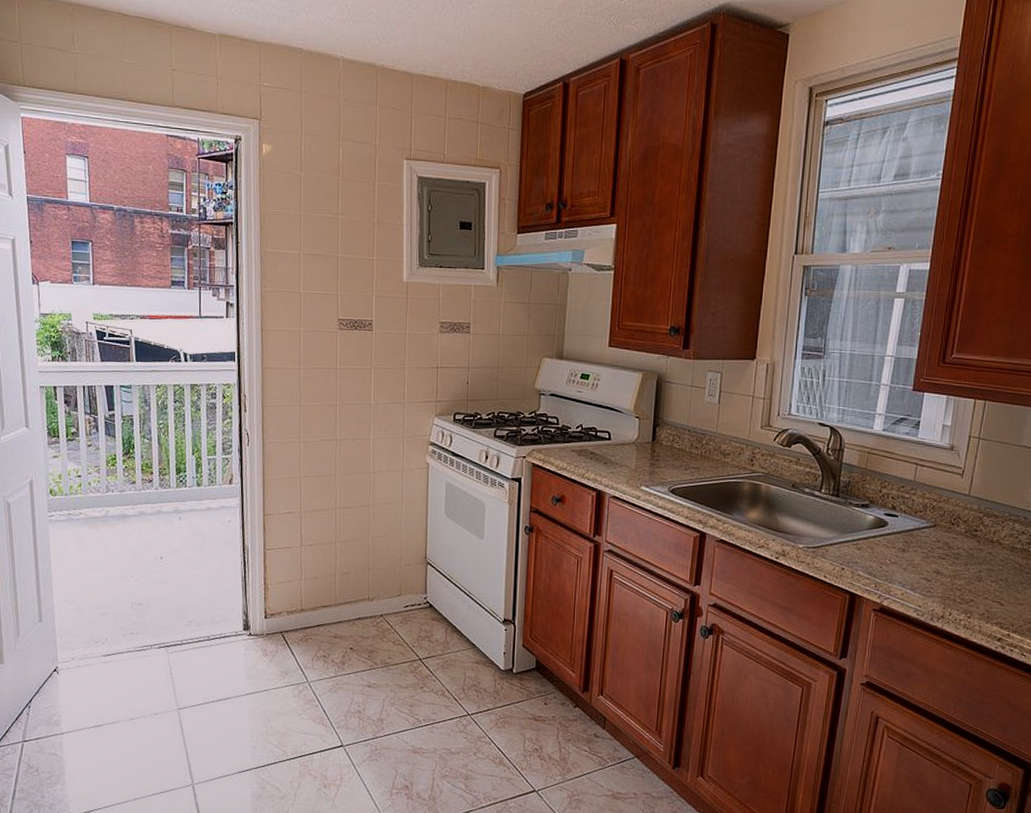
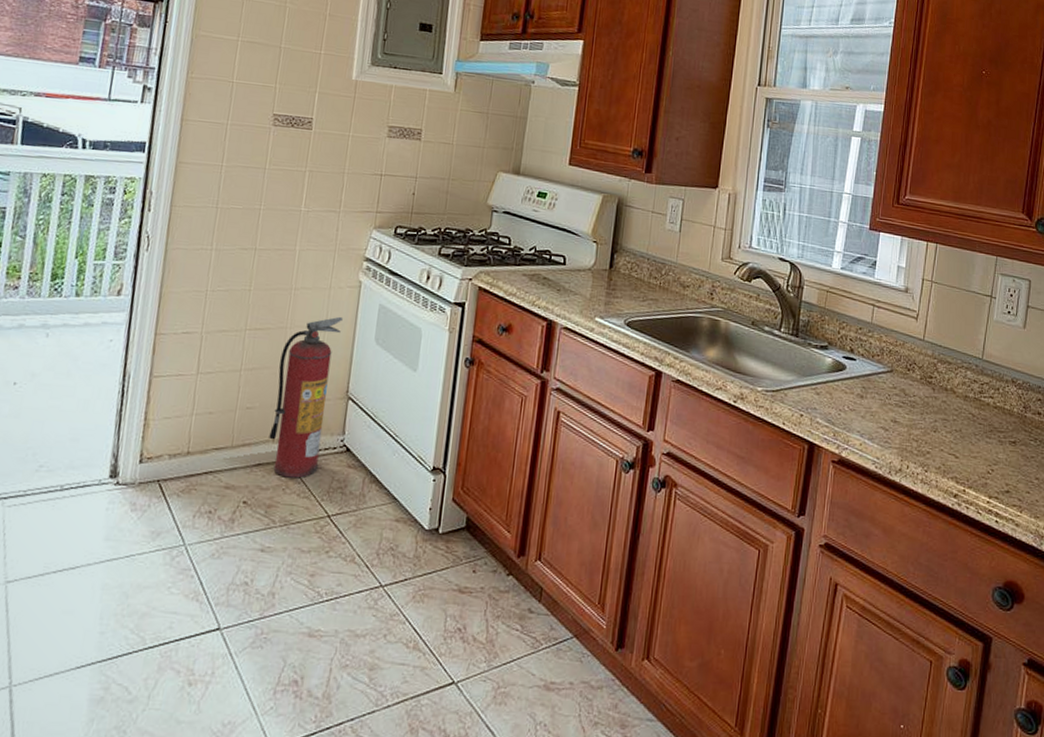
fire extinguisher: none [365,494,416,629] -> present [269,316,343,478]

